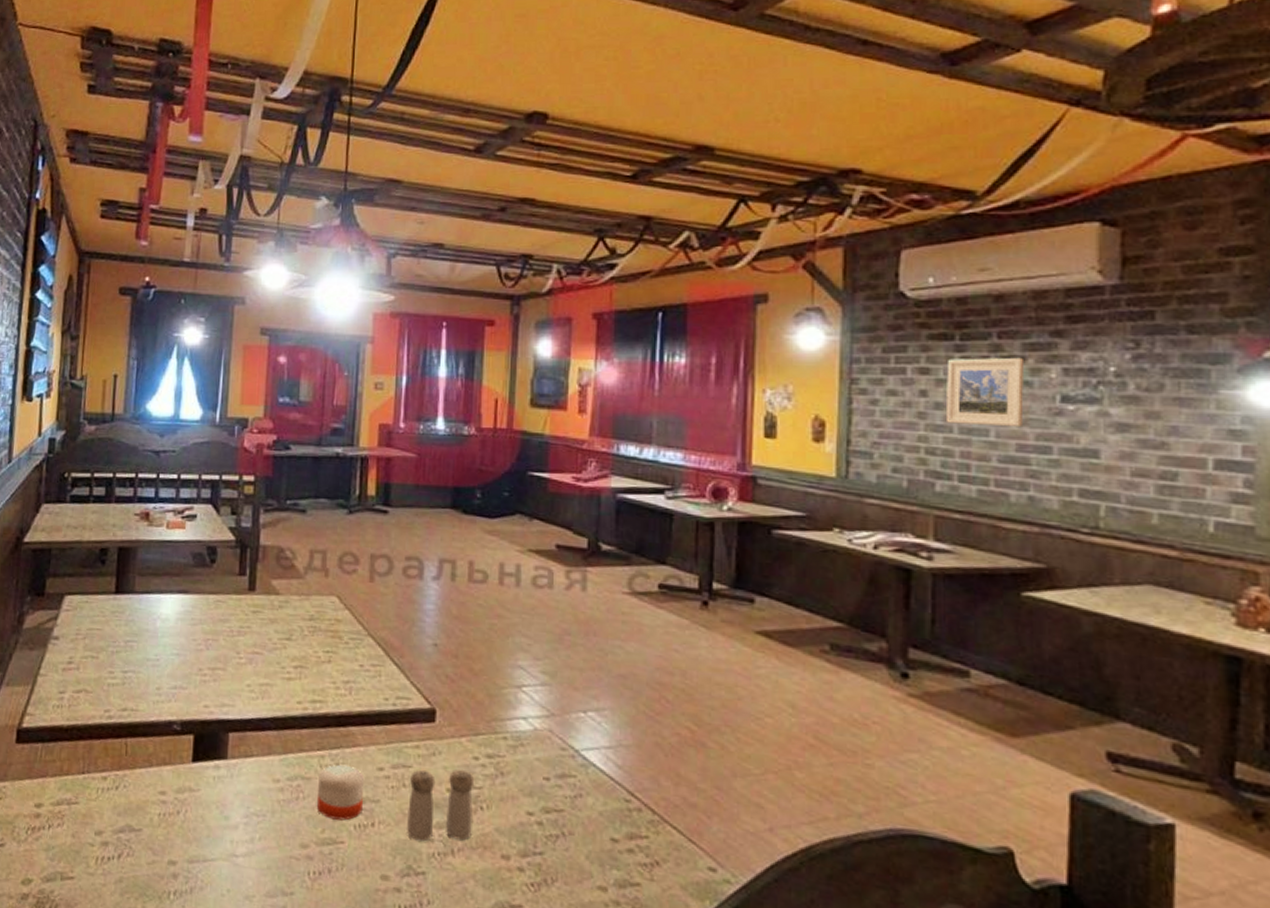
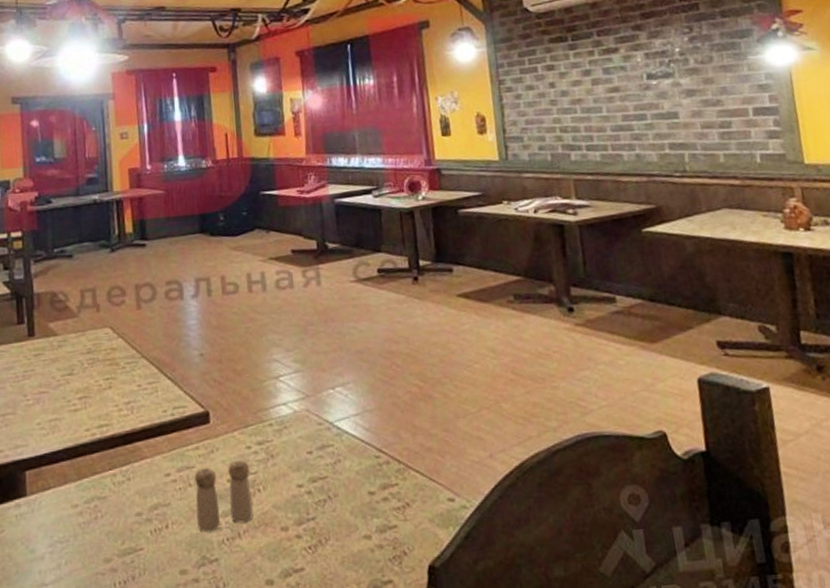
candle: present [316,764,365,821] -> none [113,478,156,530]
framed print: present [945,357,1025,426] -> none [566,48,624,106]

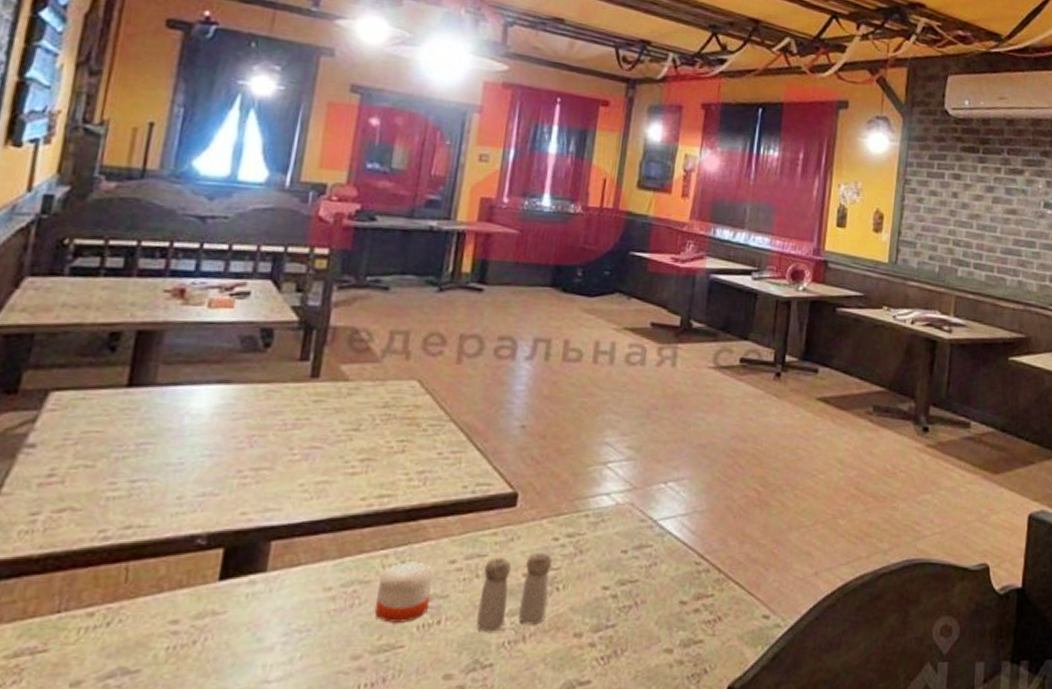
candle: none [113,478,156,530] -> present [374,562,434,623]

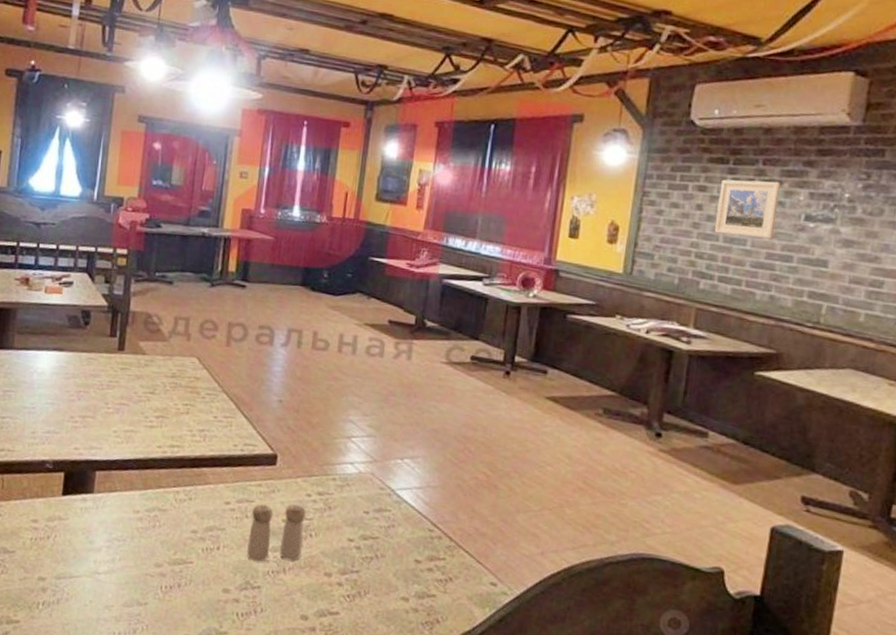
candle: present [374,562,434,623] -> none [170,499,214,545]
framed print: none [968,168,1023,225] -> present [714,179,782,238]

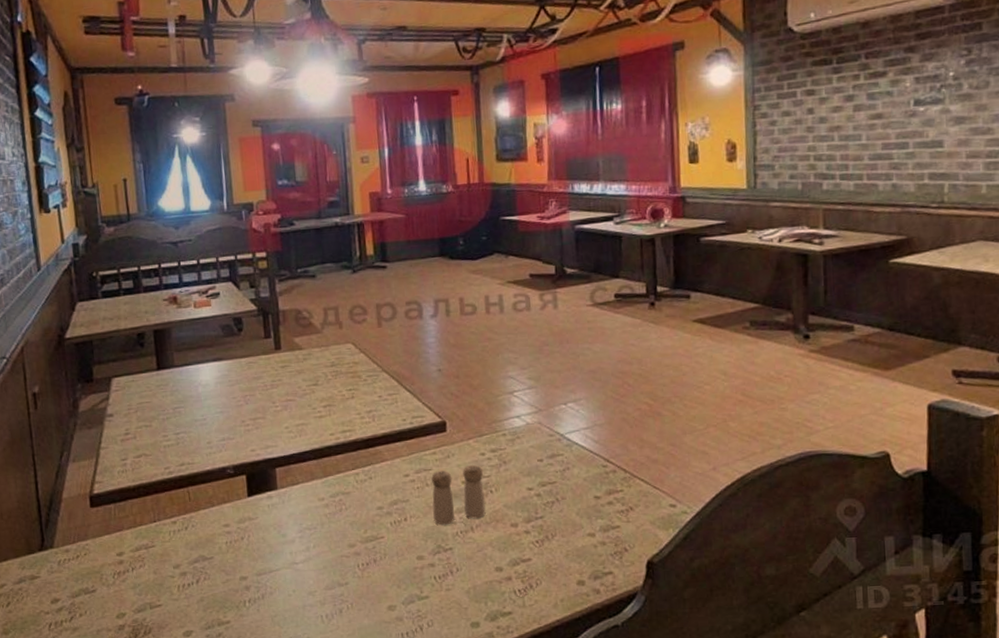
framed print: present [714,179,782,238] -> none [827,72,887,134]

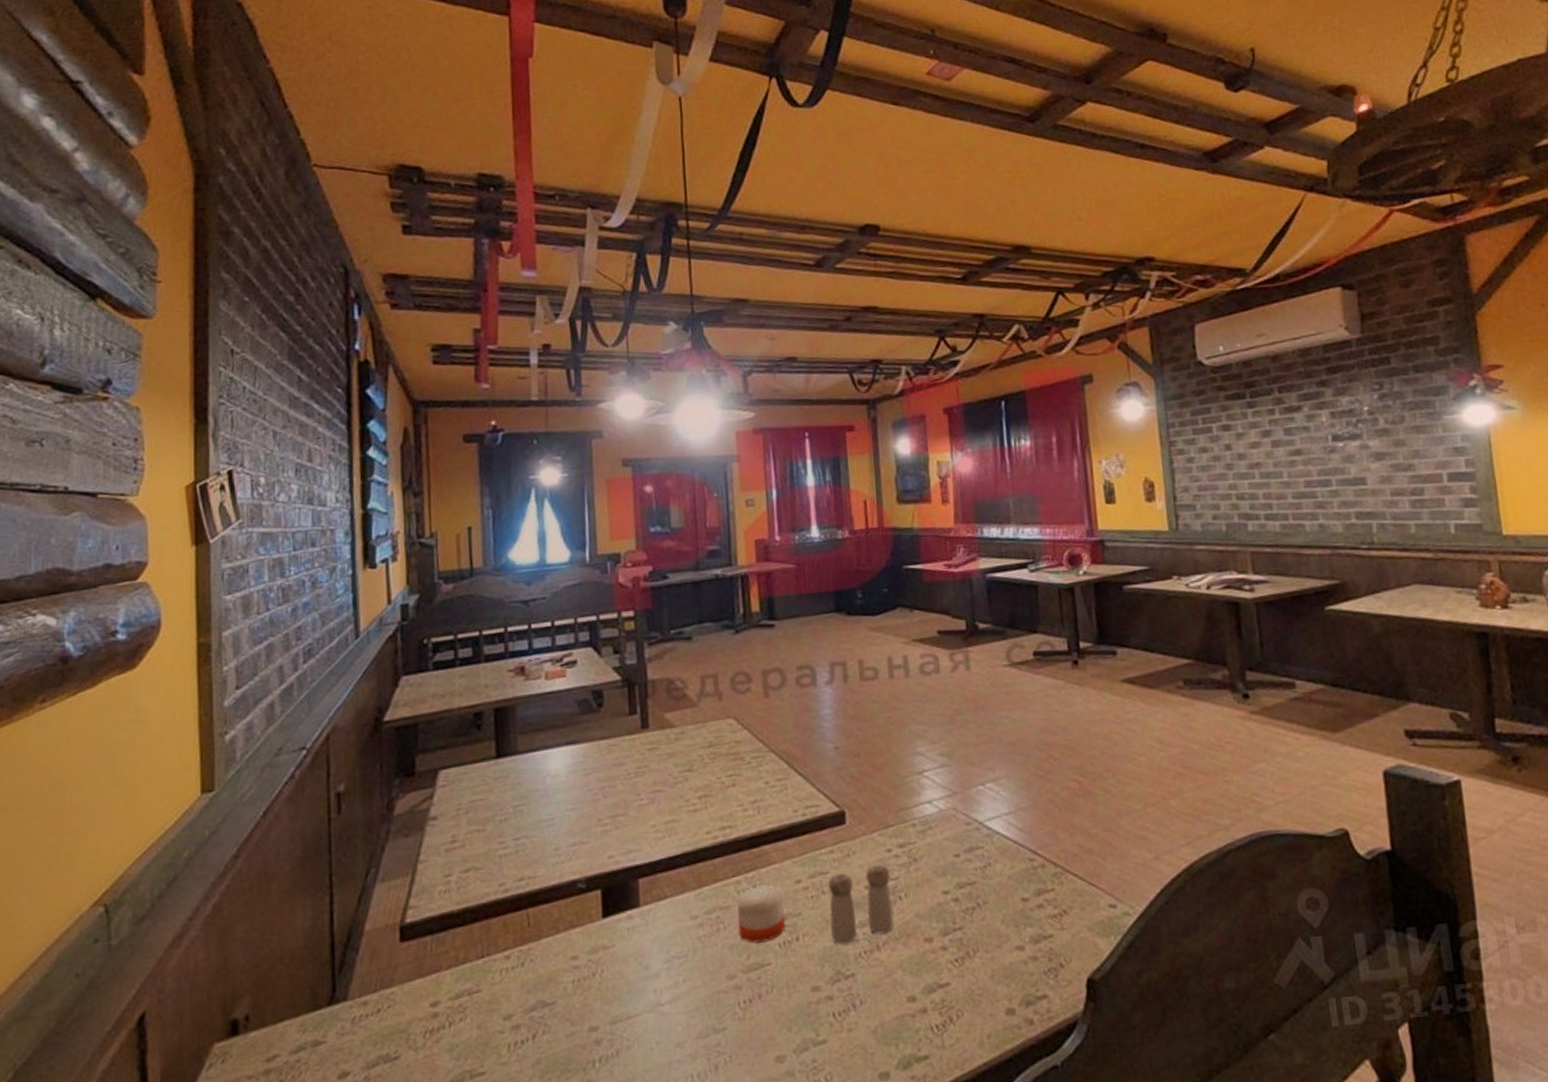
candle: none [356,477,396,521] -> present [737,885,786,943]

